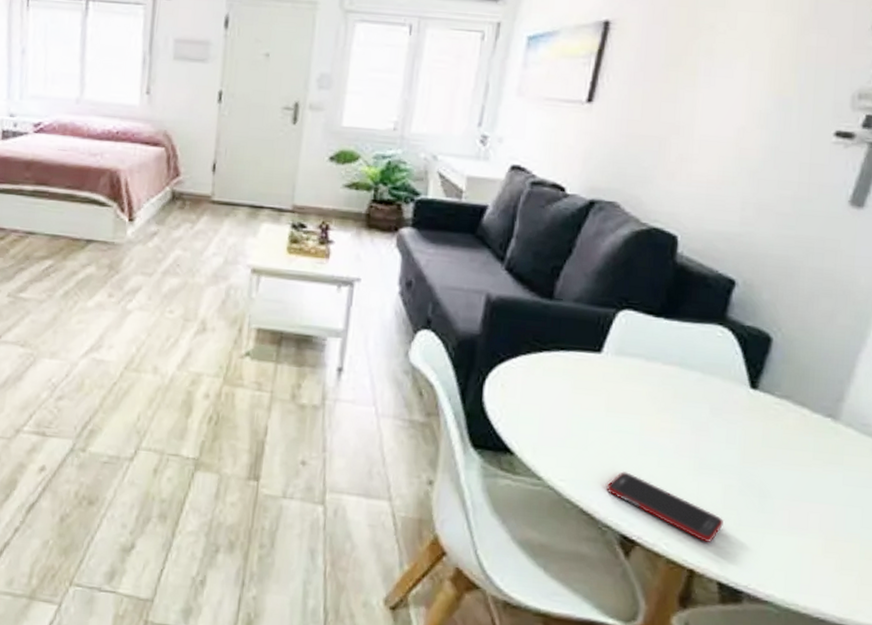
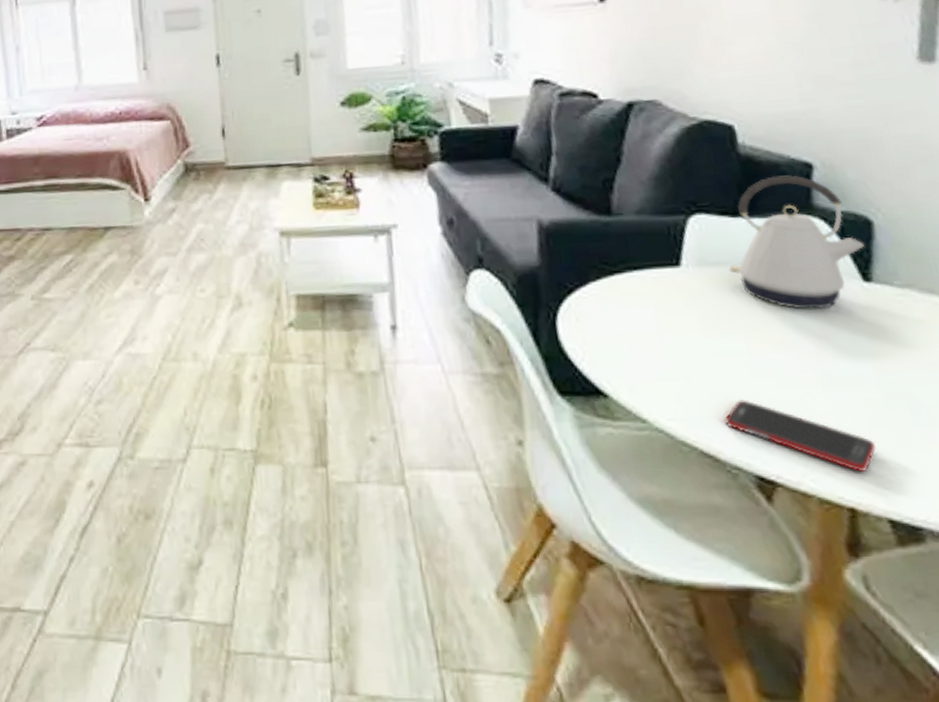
kettle: none [642,286,759,407] -> present [729,175,864,310]

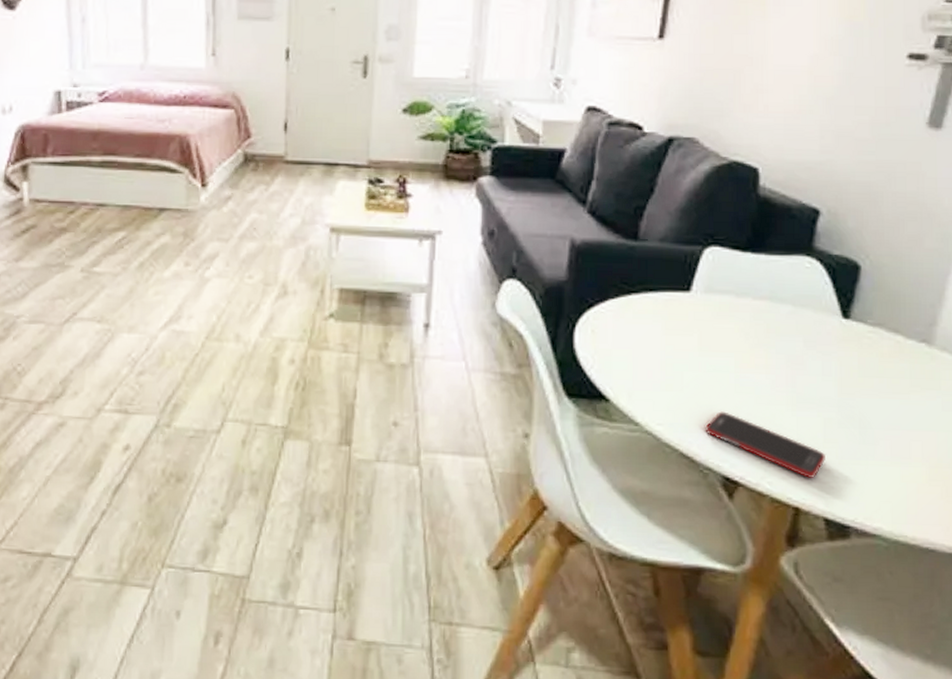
kettle: present [729,175,864,310] -> none [732,218,849,339]

